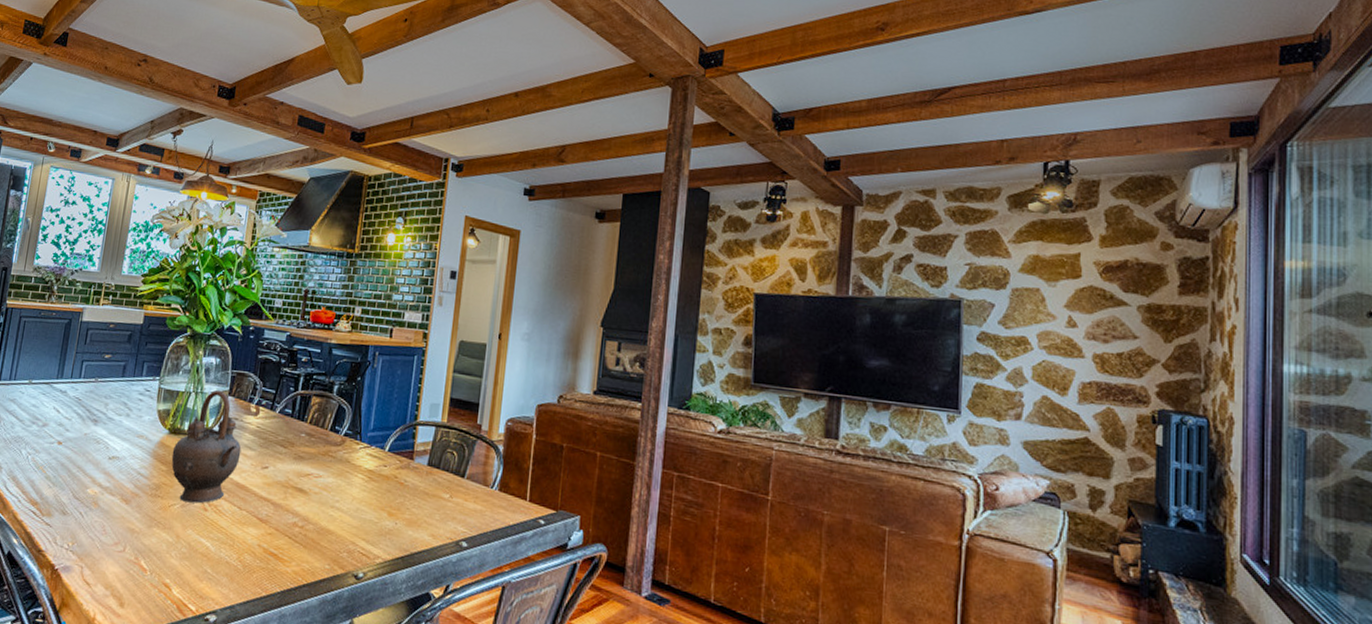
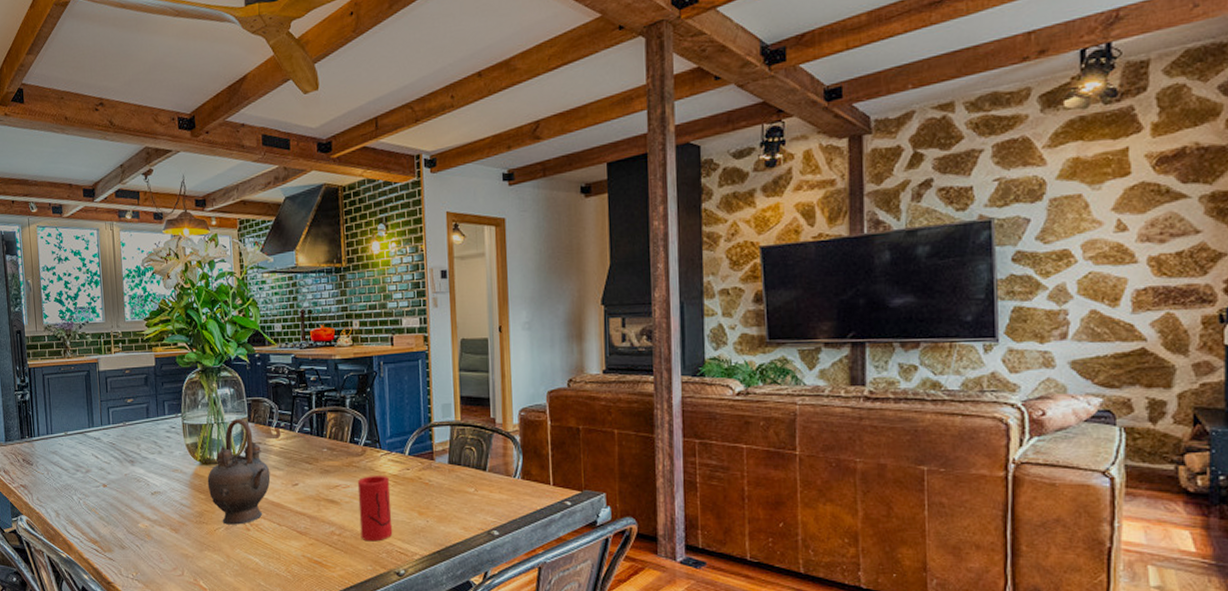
cup: none [323,467,365,539] -> present [357,475,393,542]

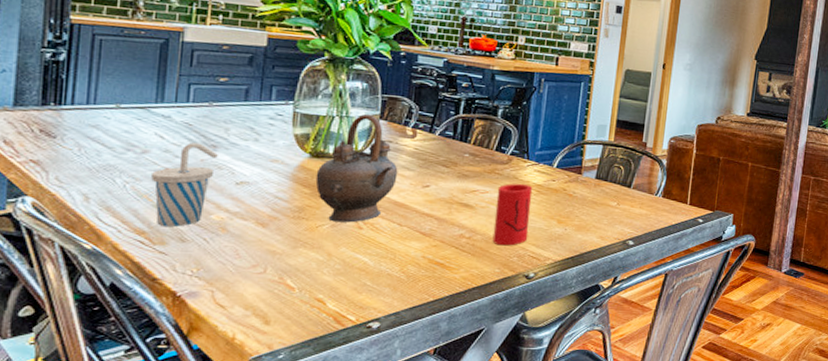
cup: none [95,460,136,535] -> present [151,143,218,227]

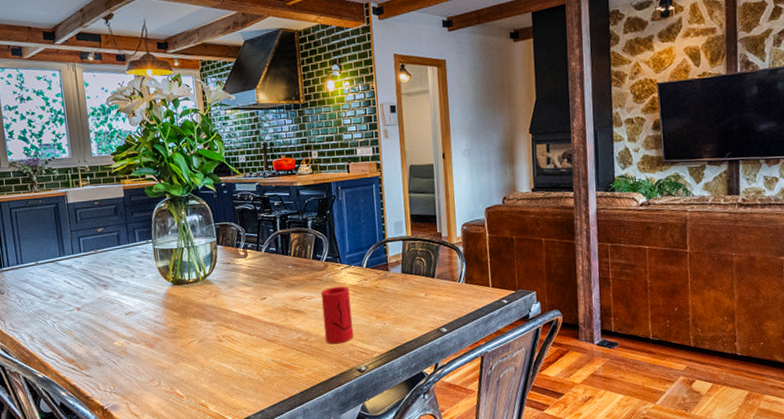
cup: present [151,143,218,227] -> none [69,284,109,354]
teapot: present [315,113,398,223] -> none [179,241,240,338]

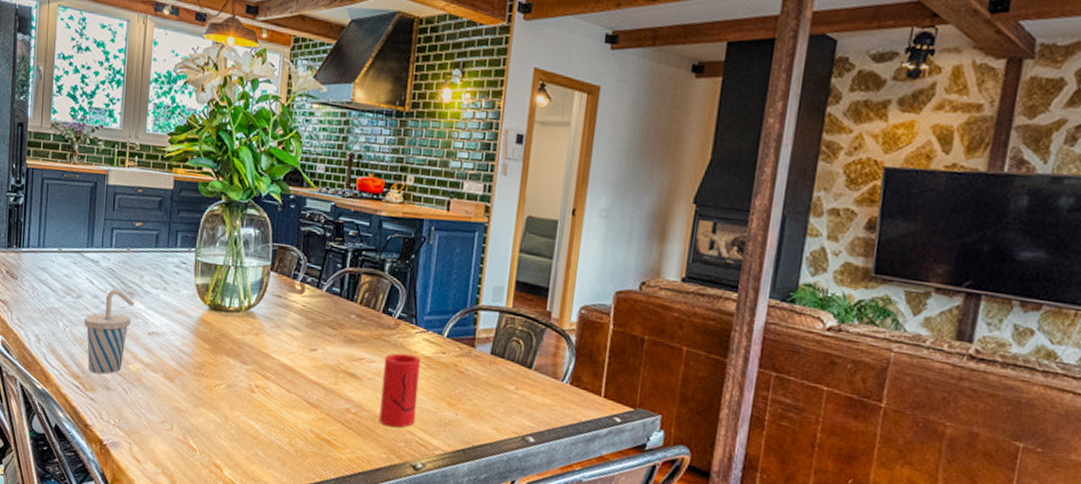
cup: none [69,284,109,354] -> present [84,289,134,374]

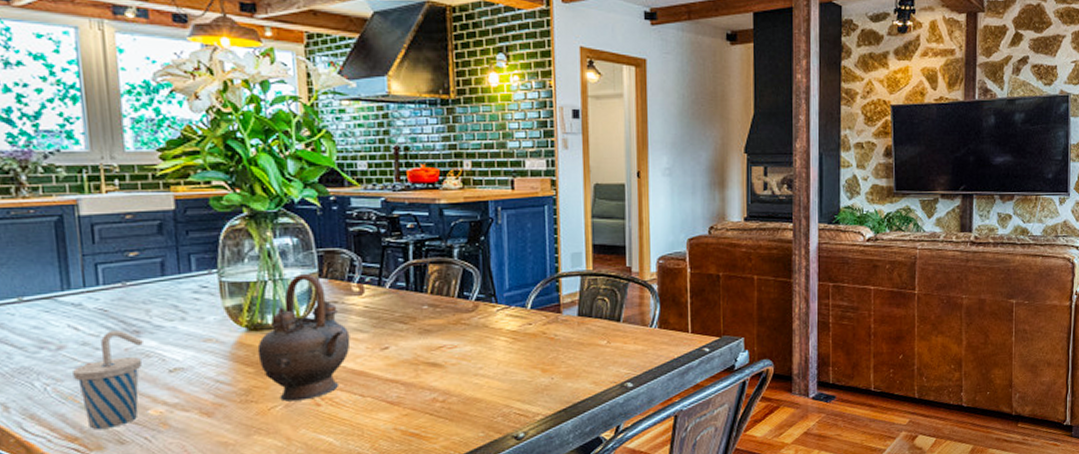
teapot: none [214,264,287,385] -> present [257,273,351,402]
cup: present [378,353,421,428] -> none [467,331,511,406]

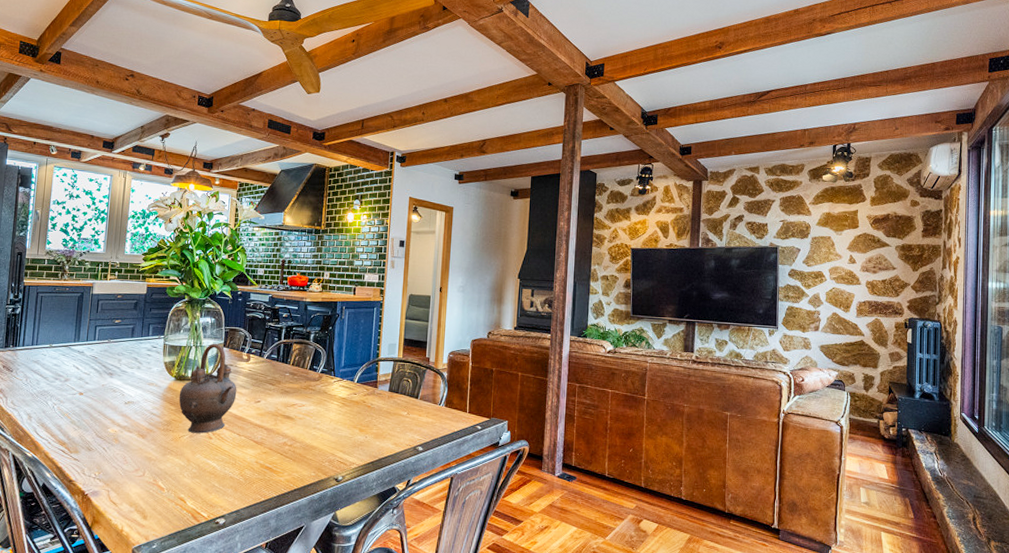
cup: present [73,330,143,429] -> none [70,372,113,438]

